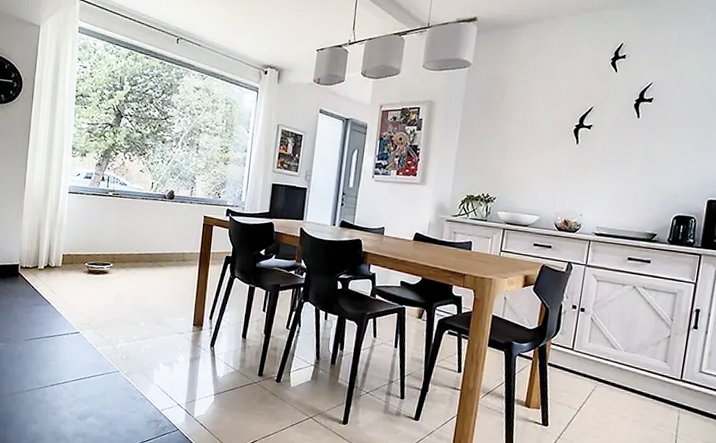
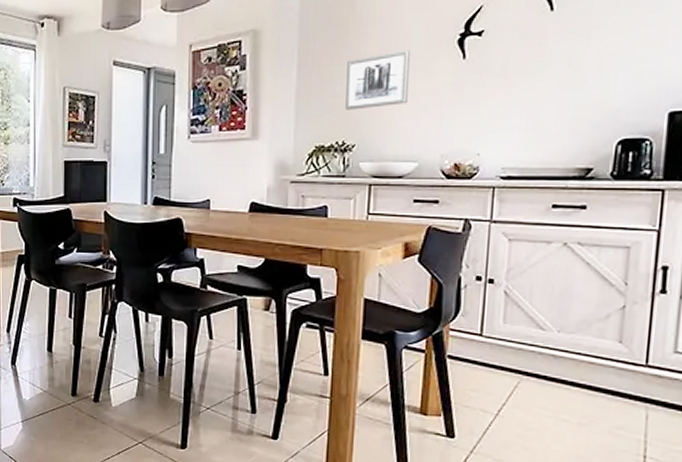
wall art: none [491,131,541,172] -> present [345,49,410,110]

